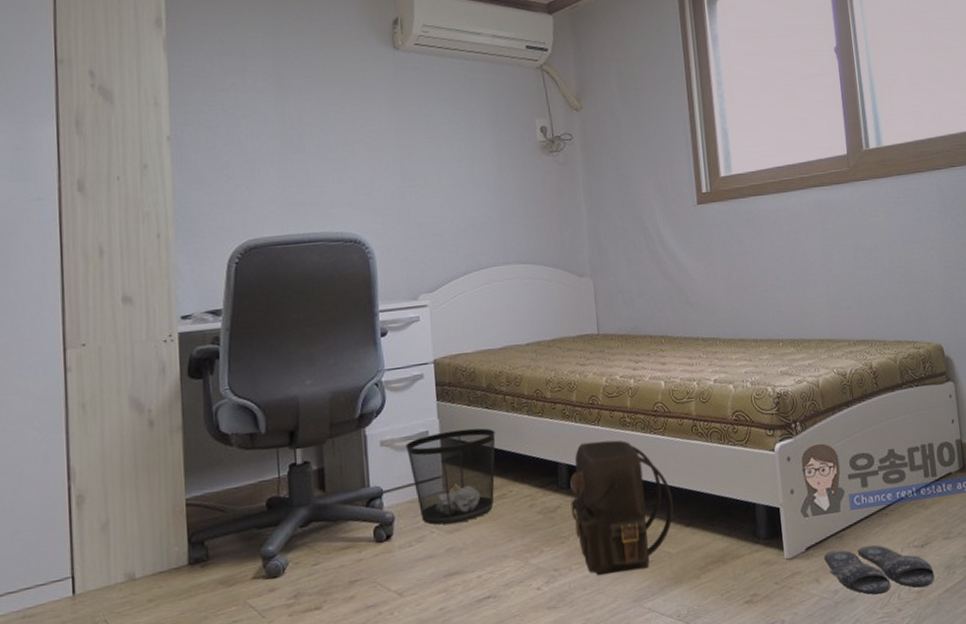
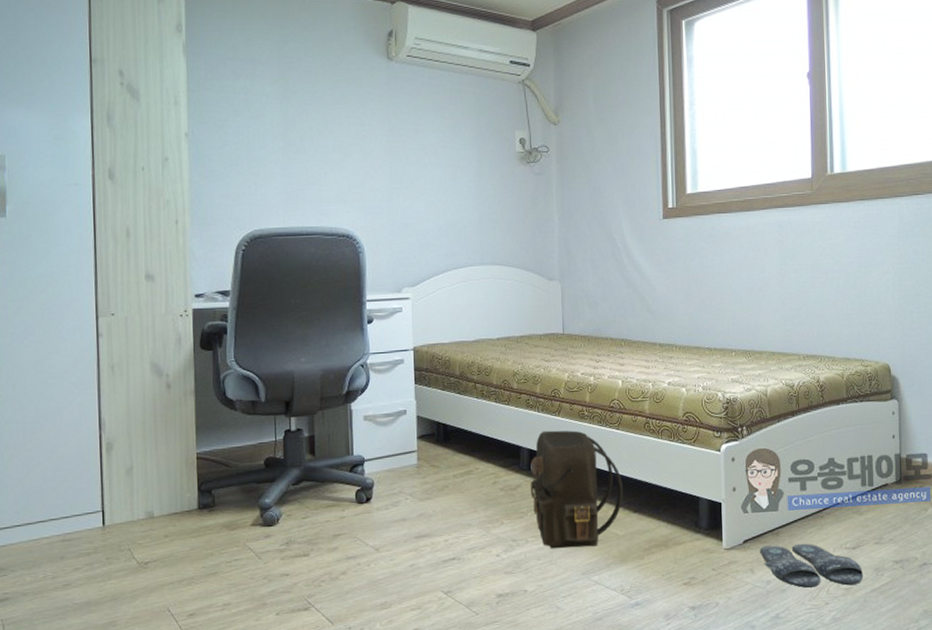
waste bin: present [405,428,496,525] -> none [386,410,466,493]

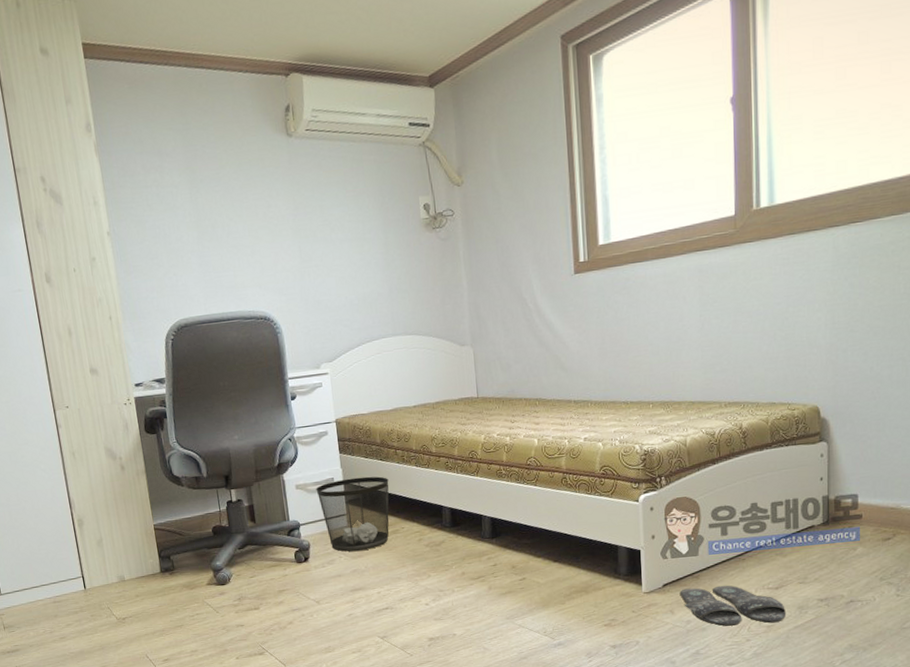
waste bin: none [386,410,466,493] -> present [316,476,390,552]
backpack: present [530,430,623,549] -> none [452,488,543,597]

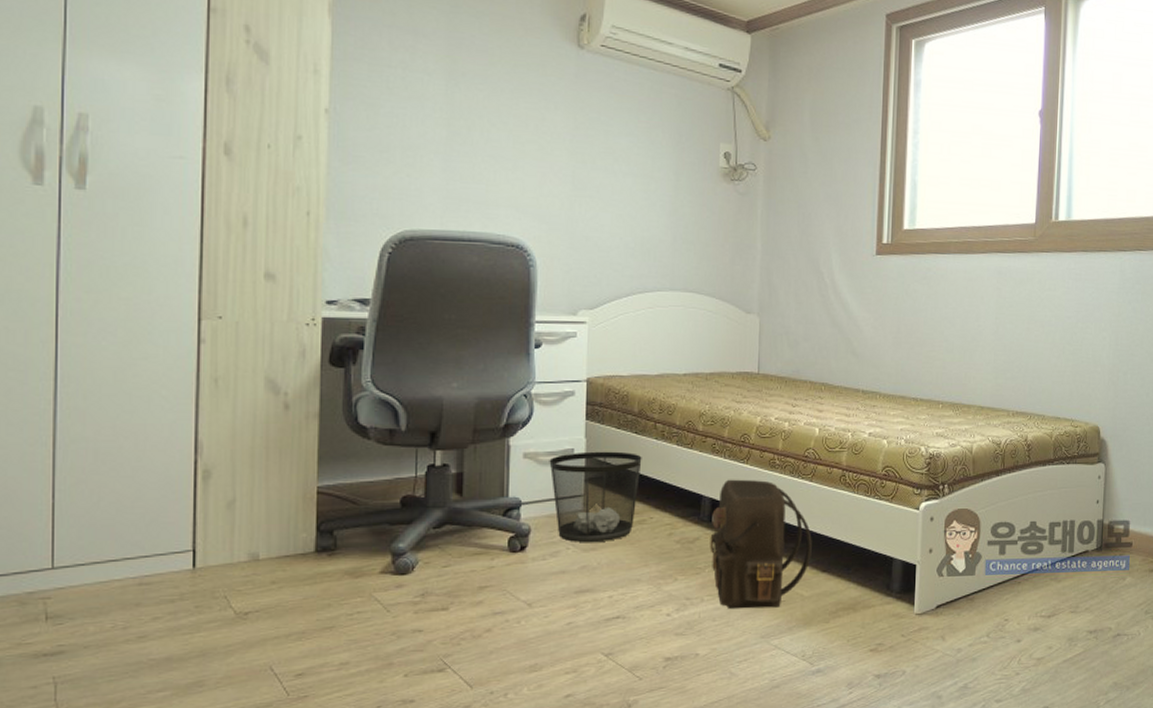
backpack: none [452,488,543,597] -> present [710,479,812,609]
slippers: present [679,585,785,626] -> none [952,610,1056,657]

